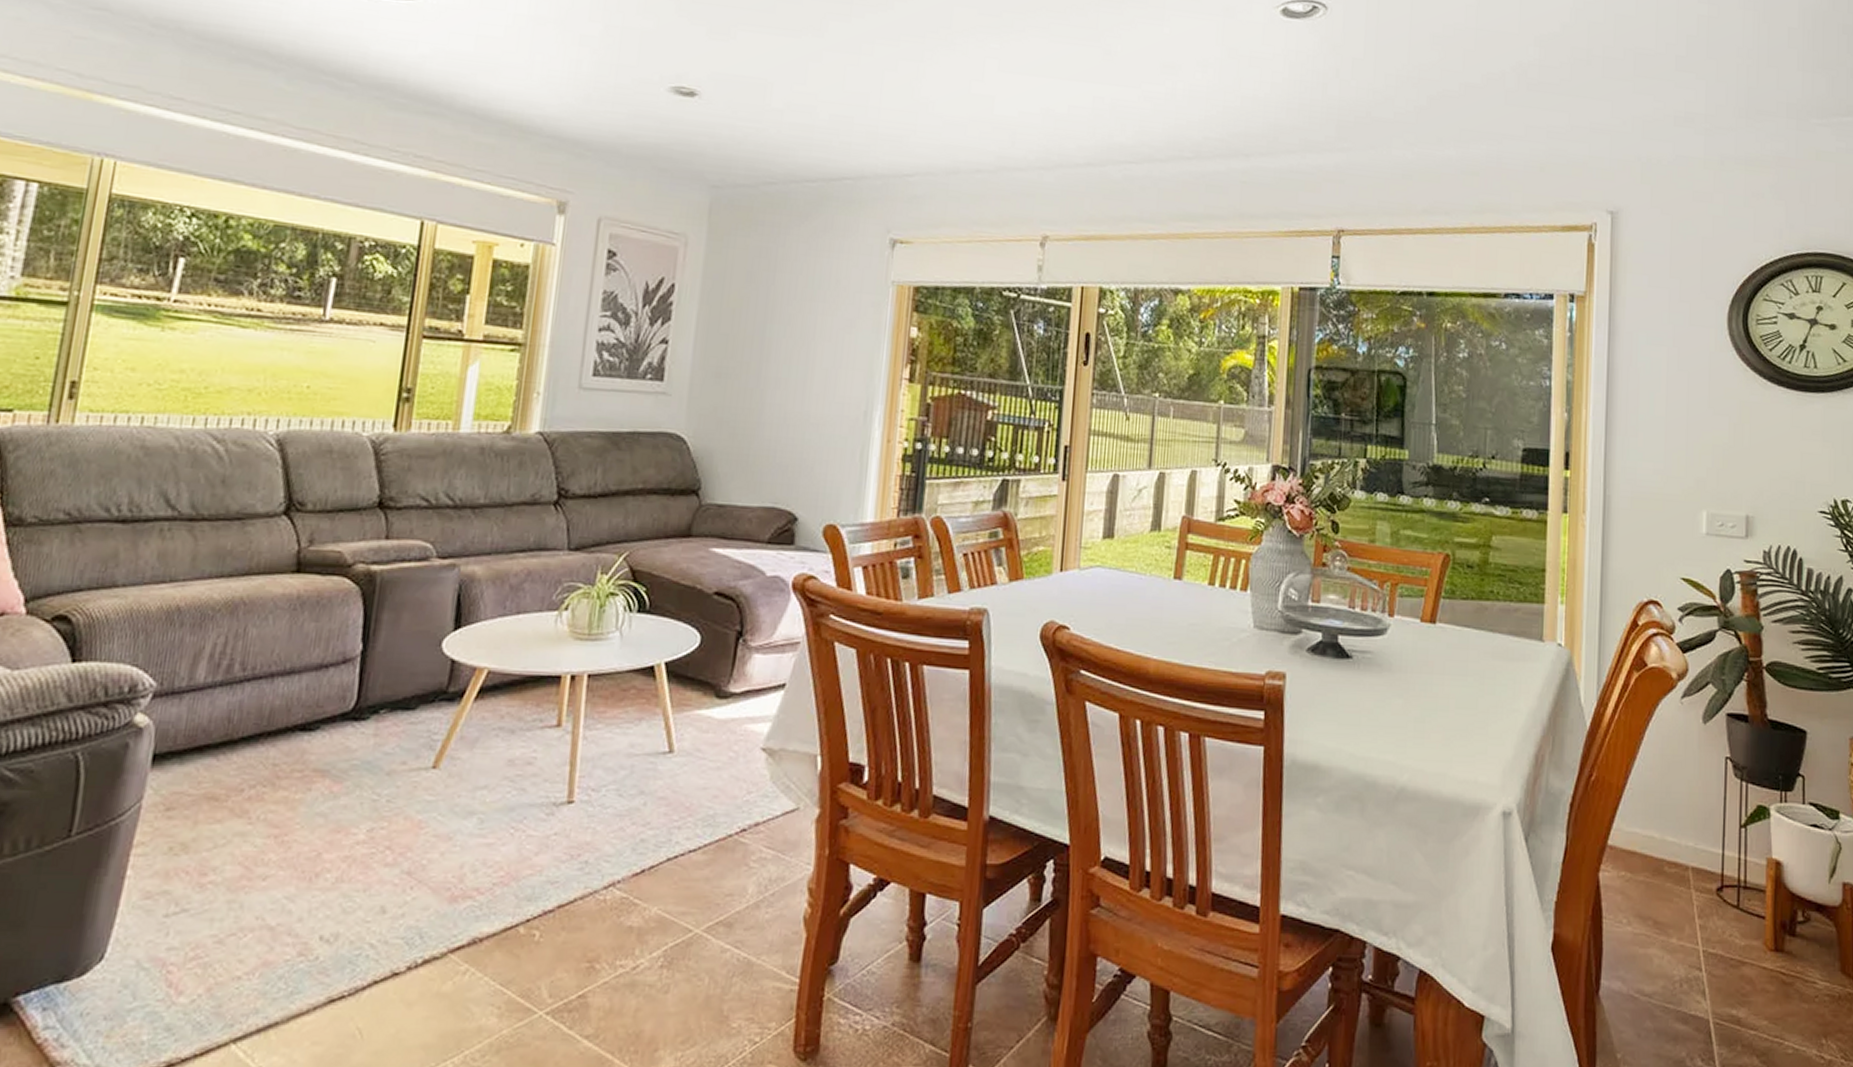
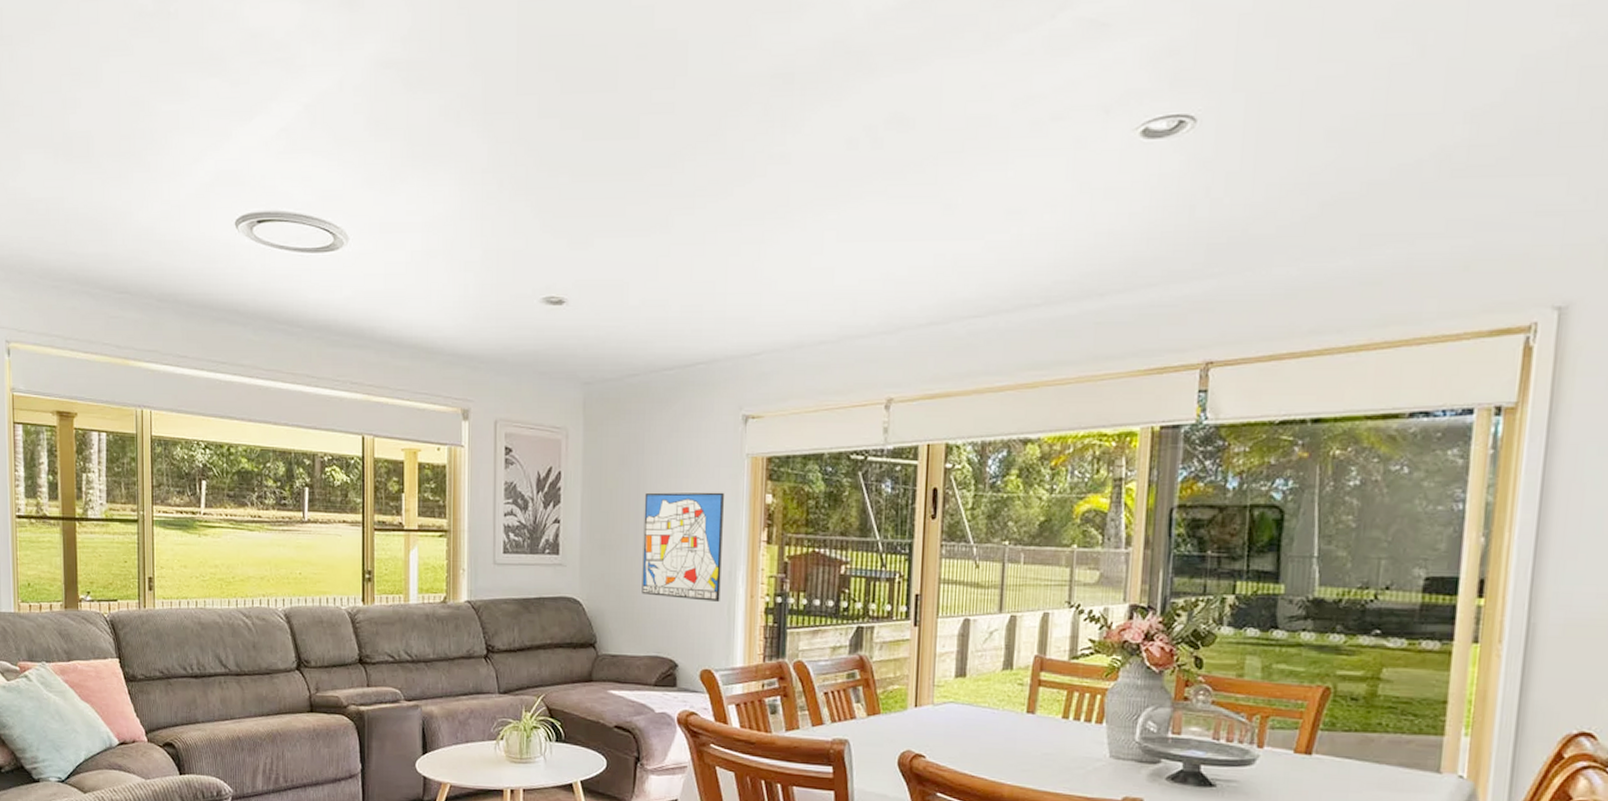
wall art: none [761,316,864,445] -> present [642,492,724,601]

